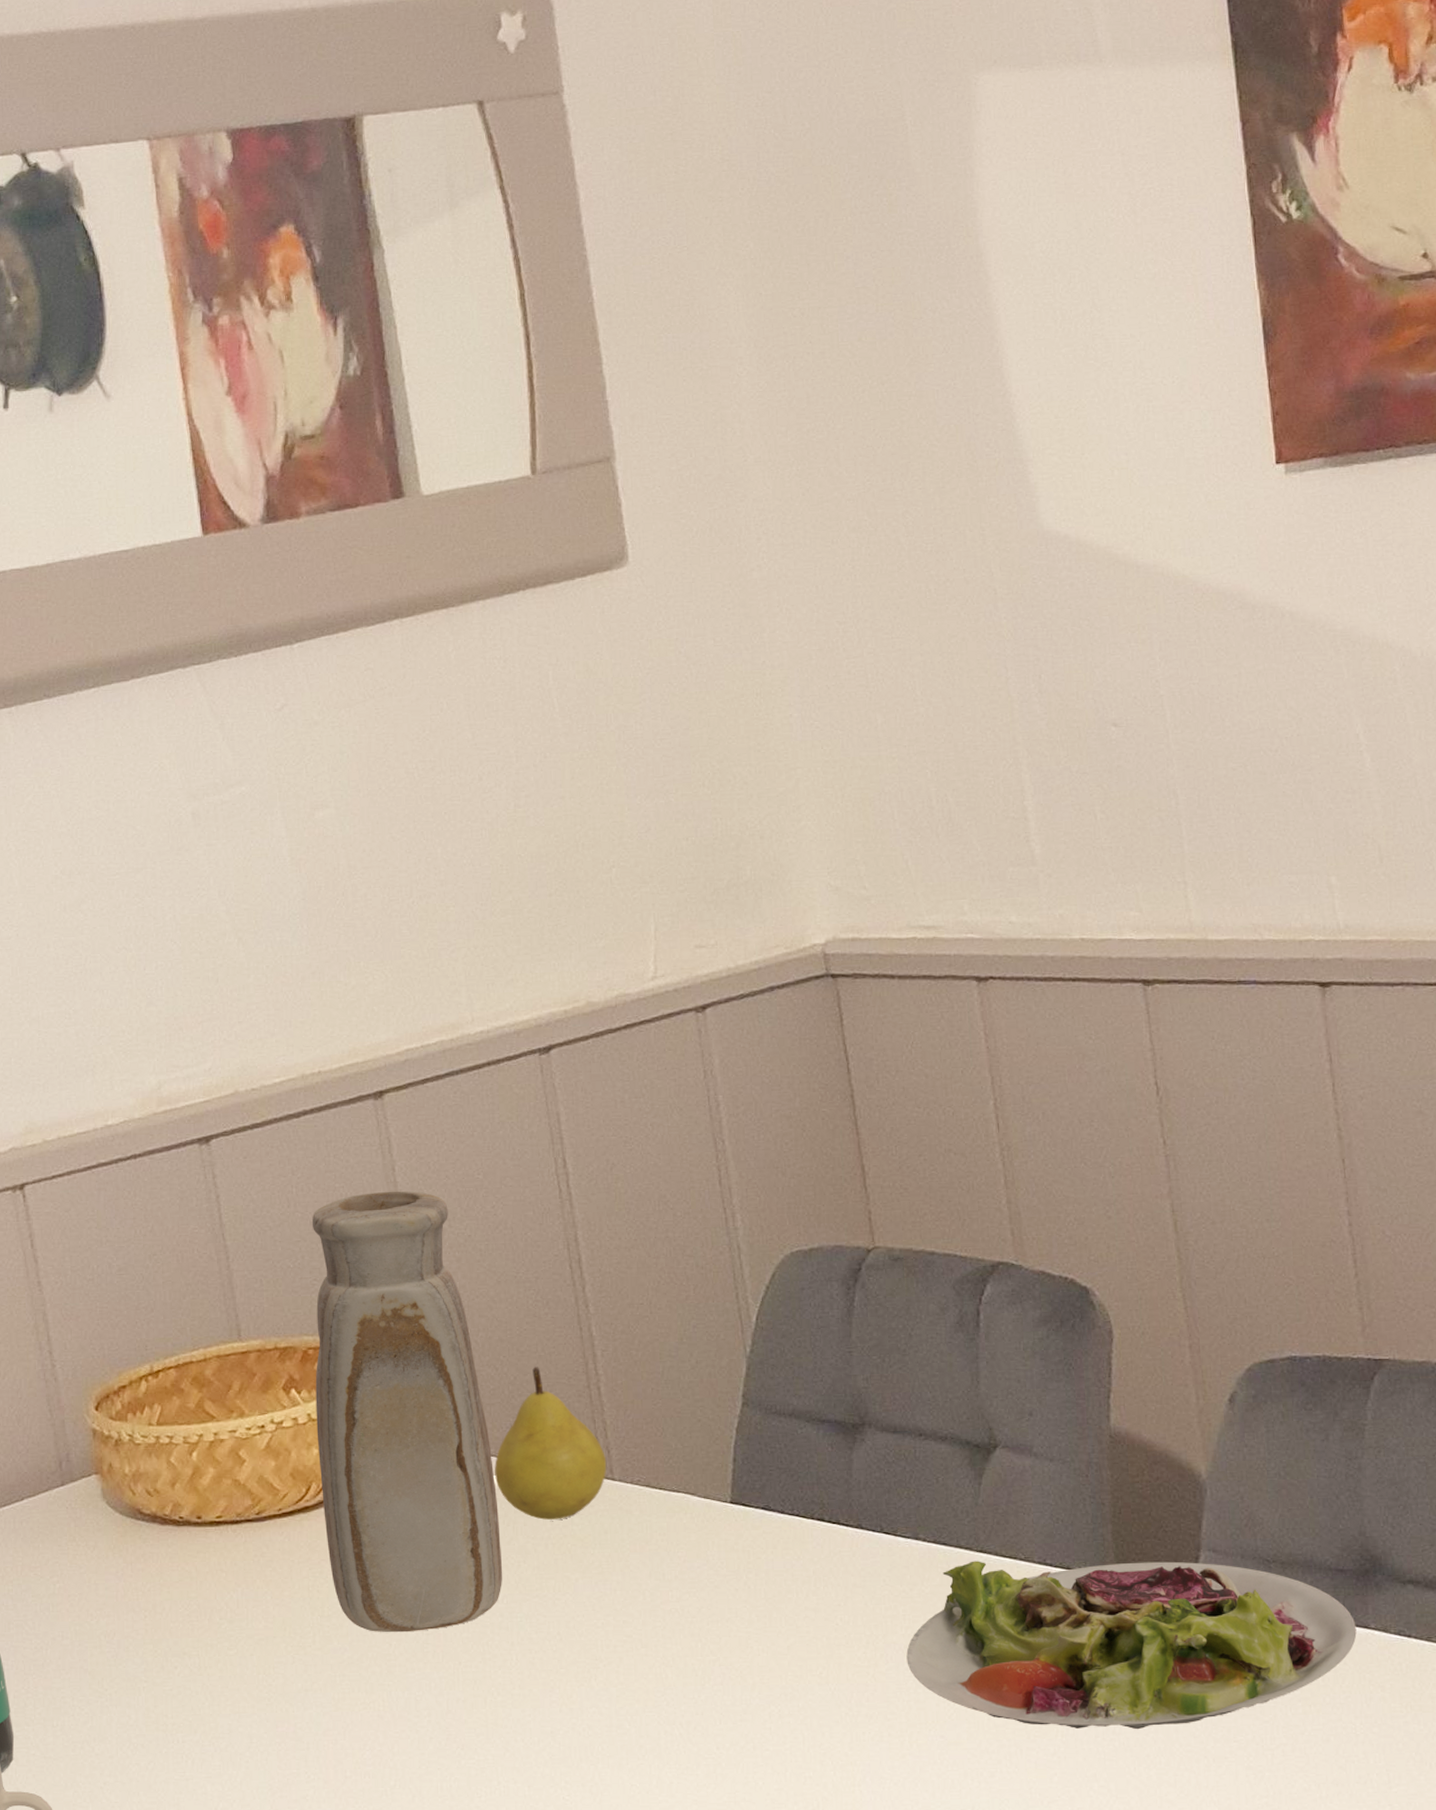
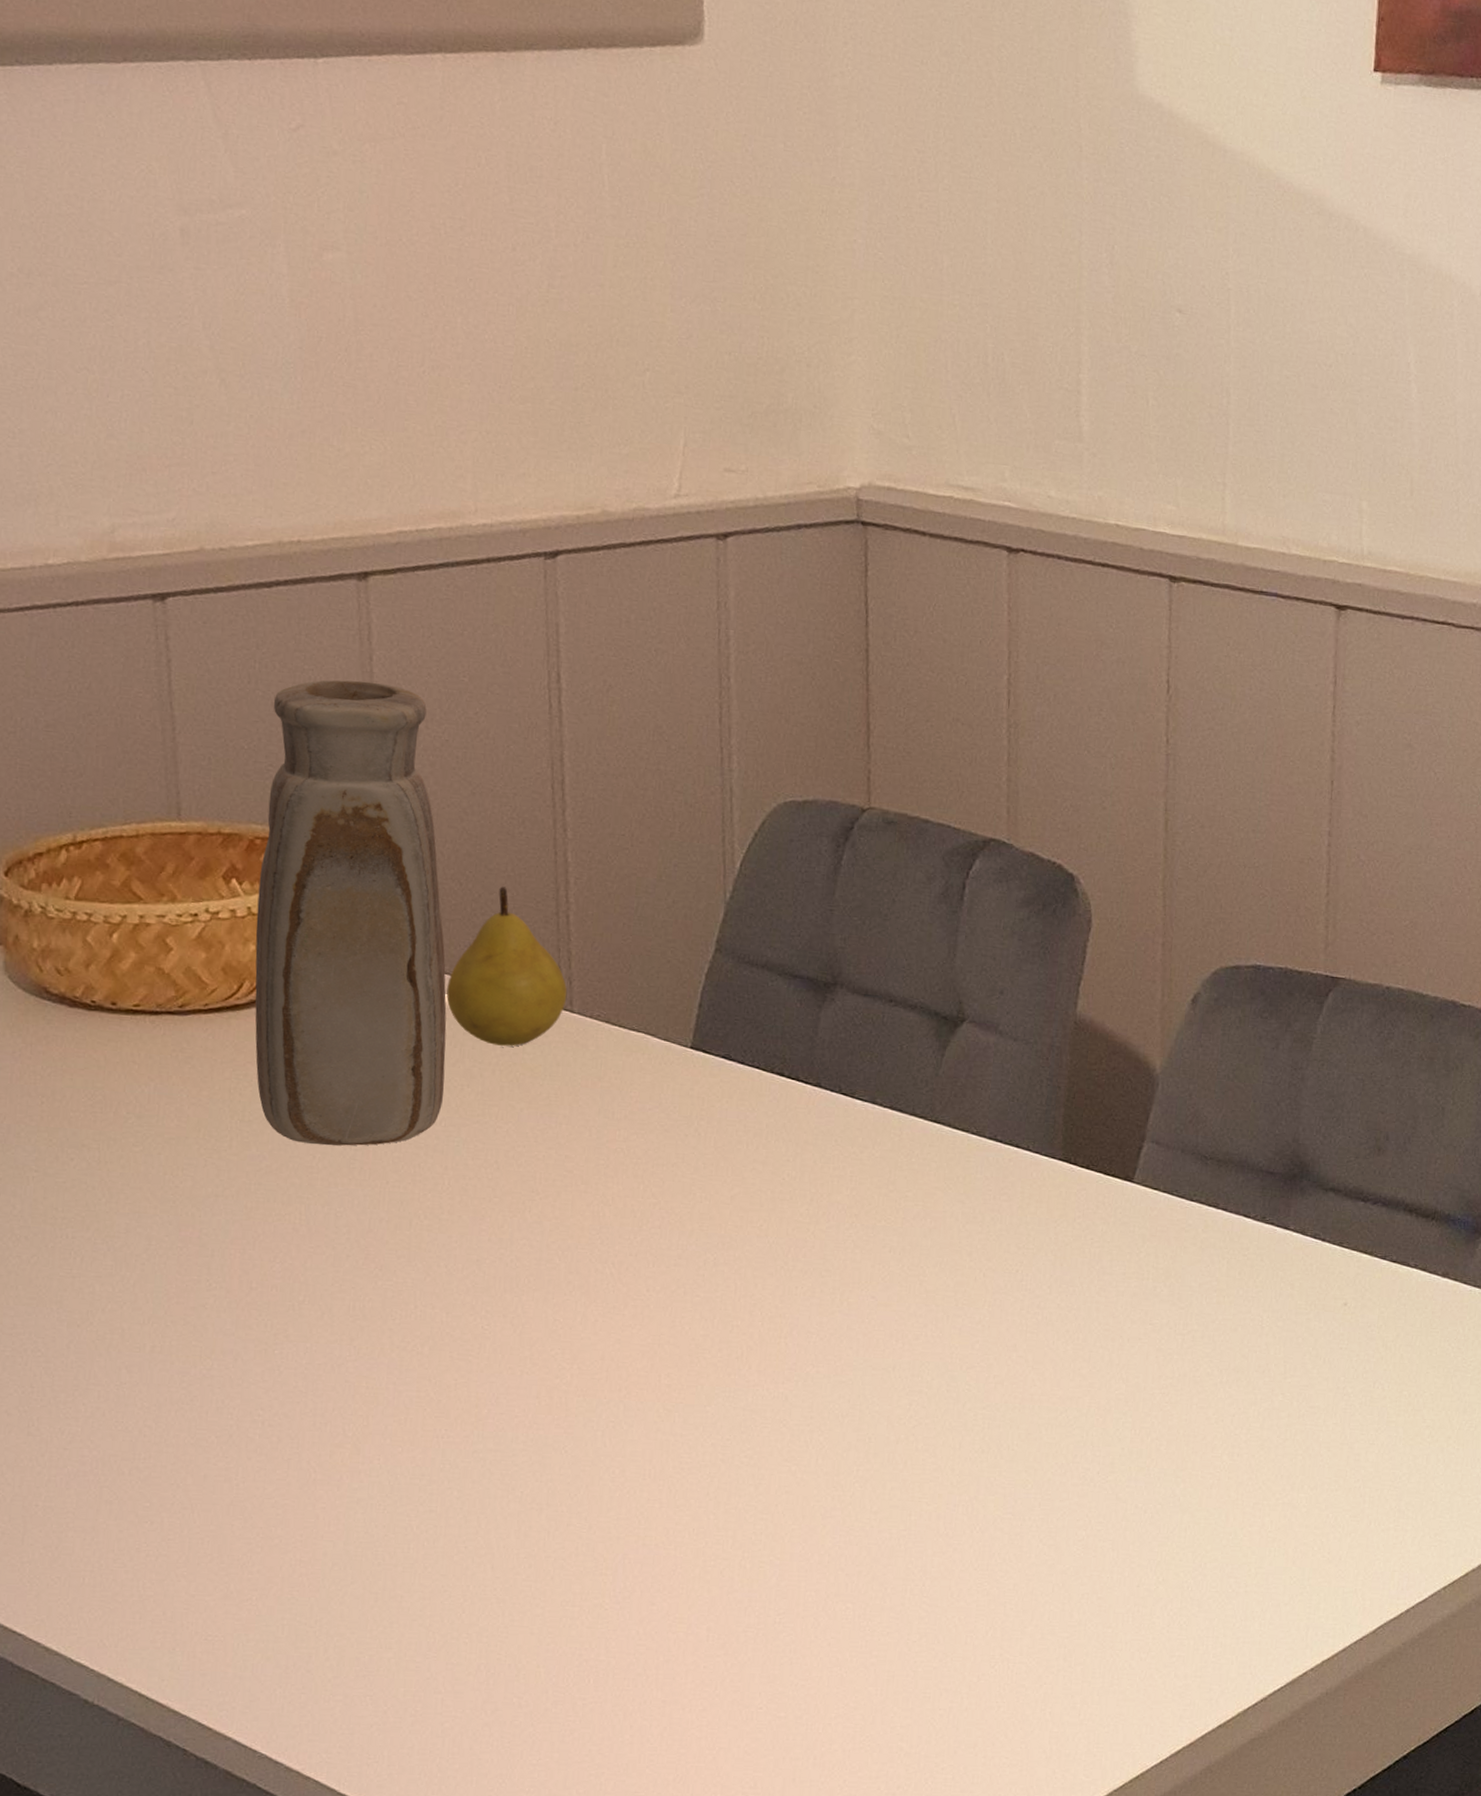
salad plate: present [906,1561,1357,1730] -> none [848,1130,1277,1306]

